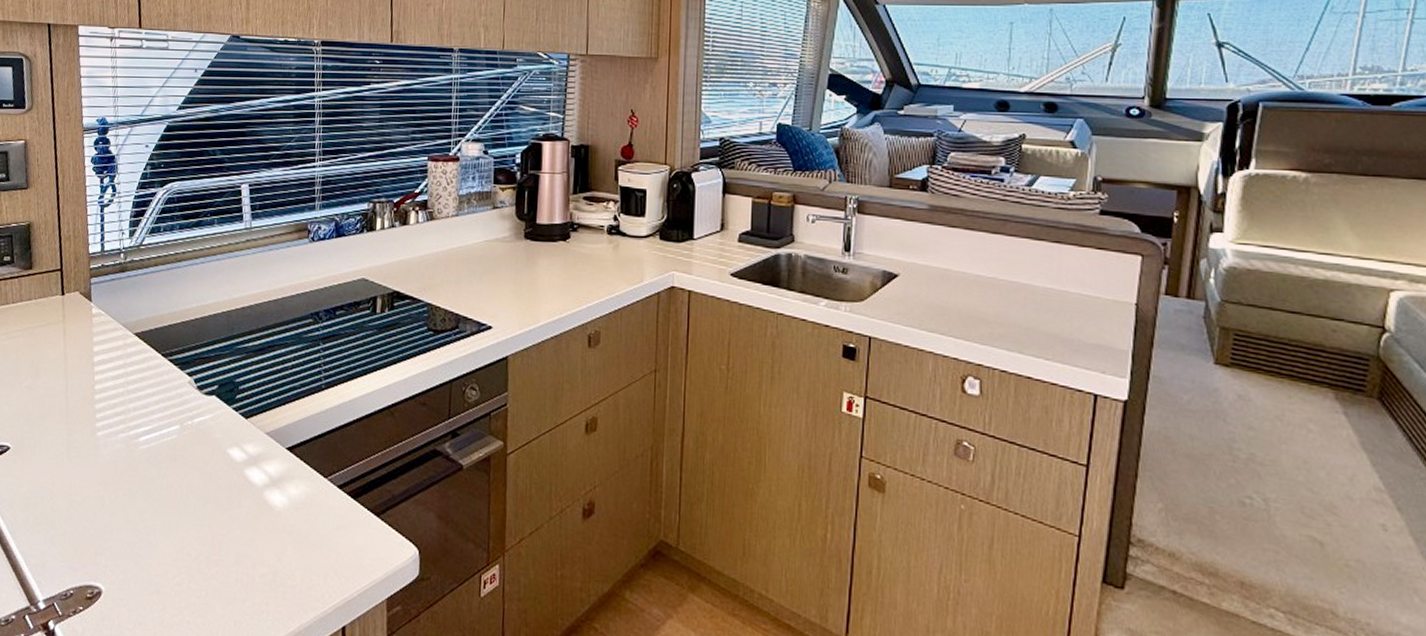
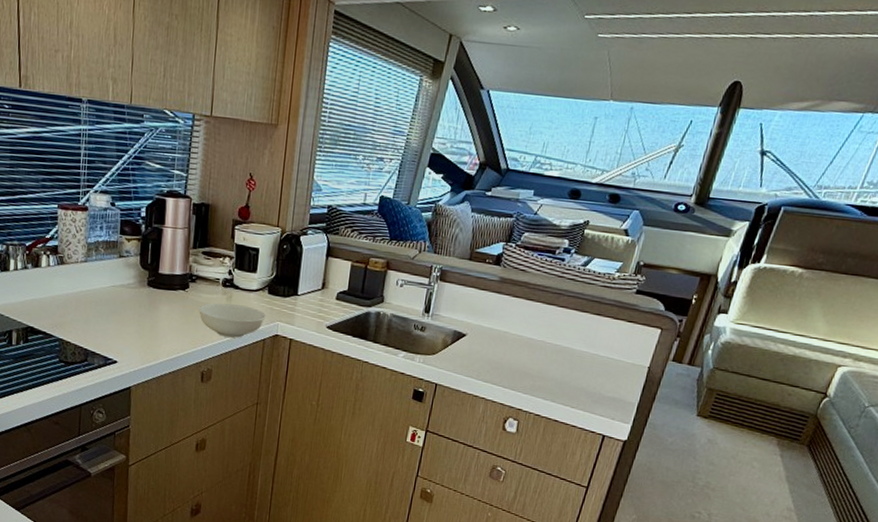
bowl: none [582,253,659,293] -> present [199,303,266,338]

